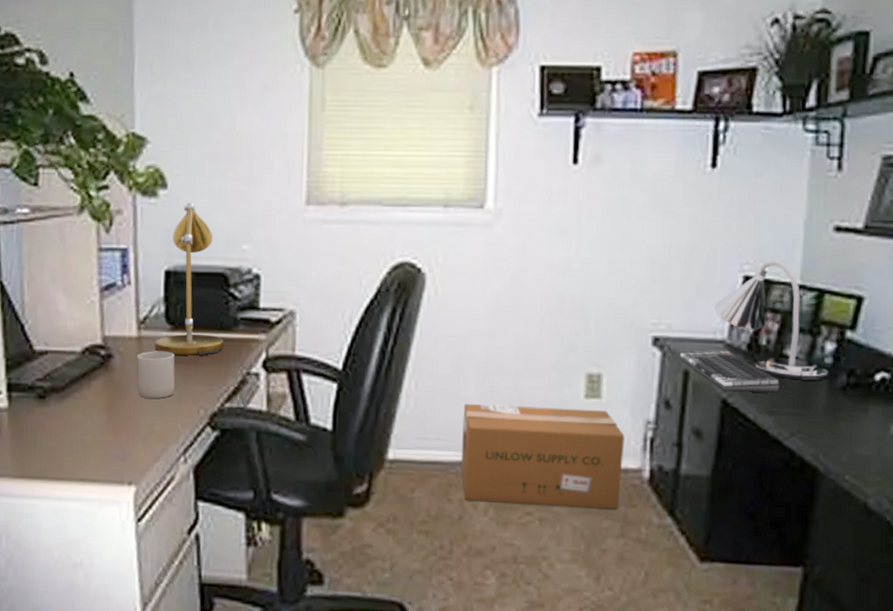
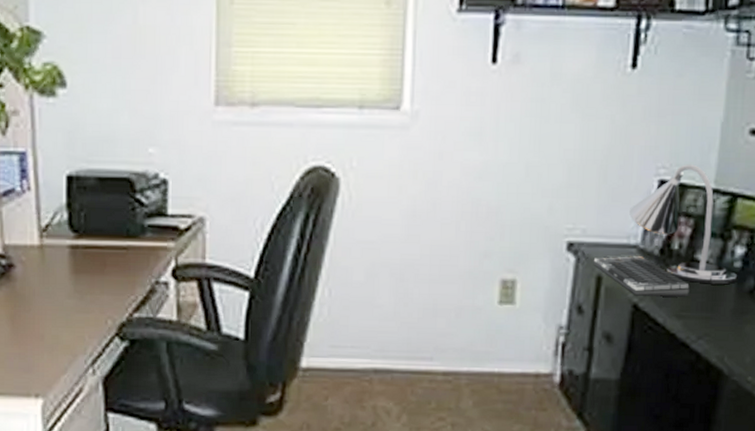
mug: present [136,351,176,399] -> none [39,260,82,309]
desk lamp: present [154,202,224,356] -> none [58,102,131,265]
box: present [460,404,625,510] -> none [374,311,537,414]

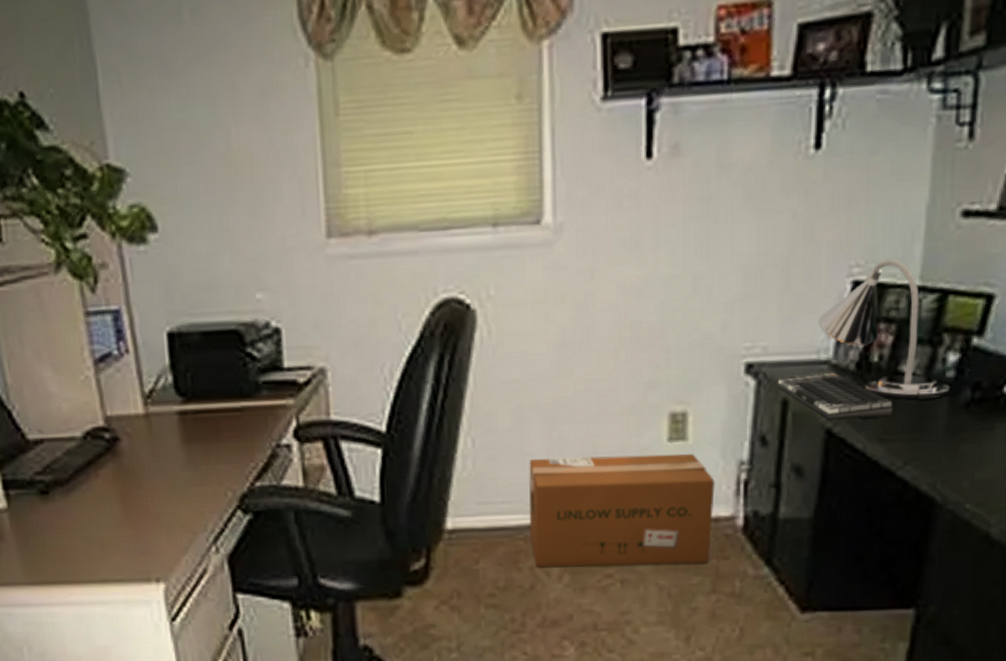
box: none [374,311,537,414] -> present [529,453,715,568]

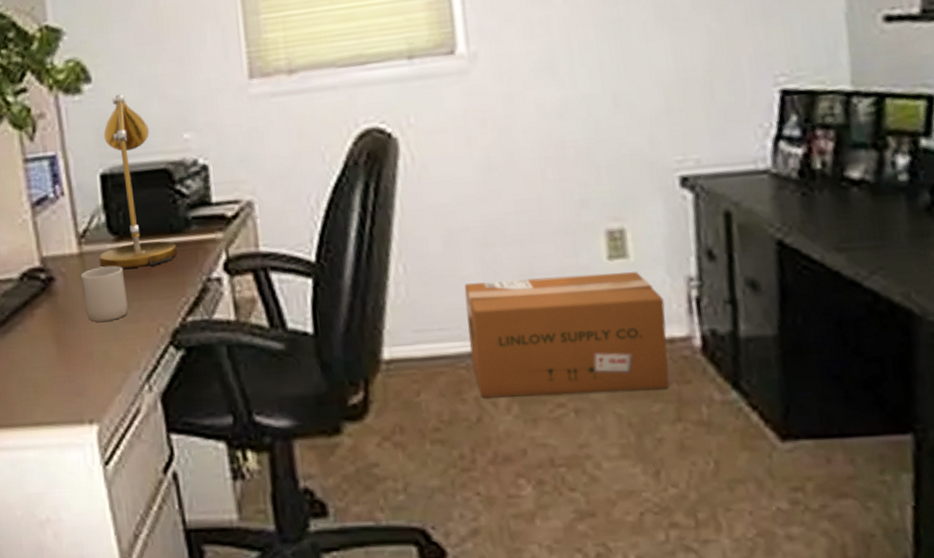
mug: none [146,428,196,484] -> present [80,265,129,322]
desk lamp: none [166,246,247,431] -> present [99,93,177,269]
computer keyboard: present [777,372,893,421] -> none [716,181,847,232]
table lamp: present [818,259,951,400] -> none [750,66,908,206]

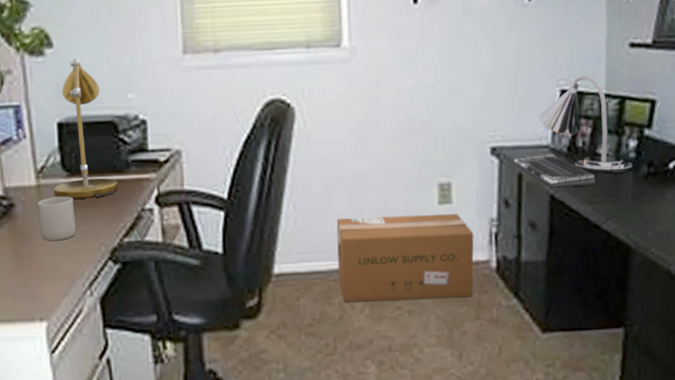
computer keyboard: none [716,181,847,232] -> present [513,154,595,189]
table lamp: none [750,66,908,206] -> present [539,75,634,173]

